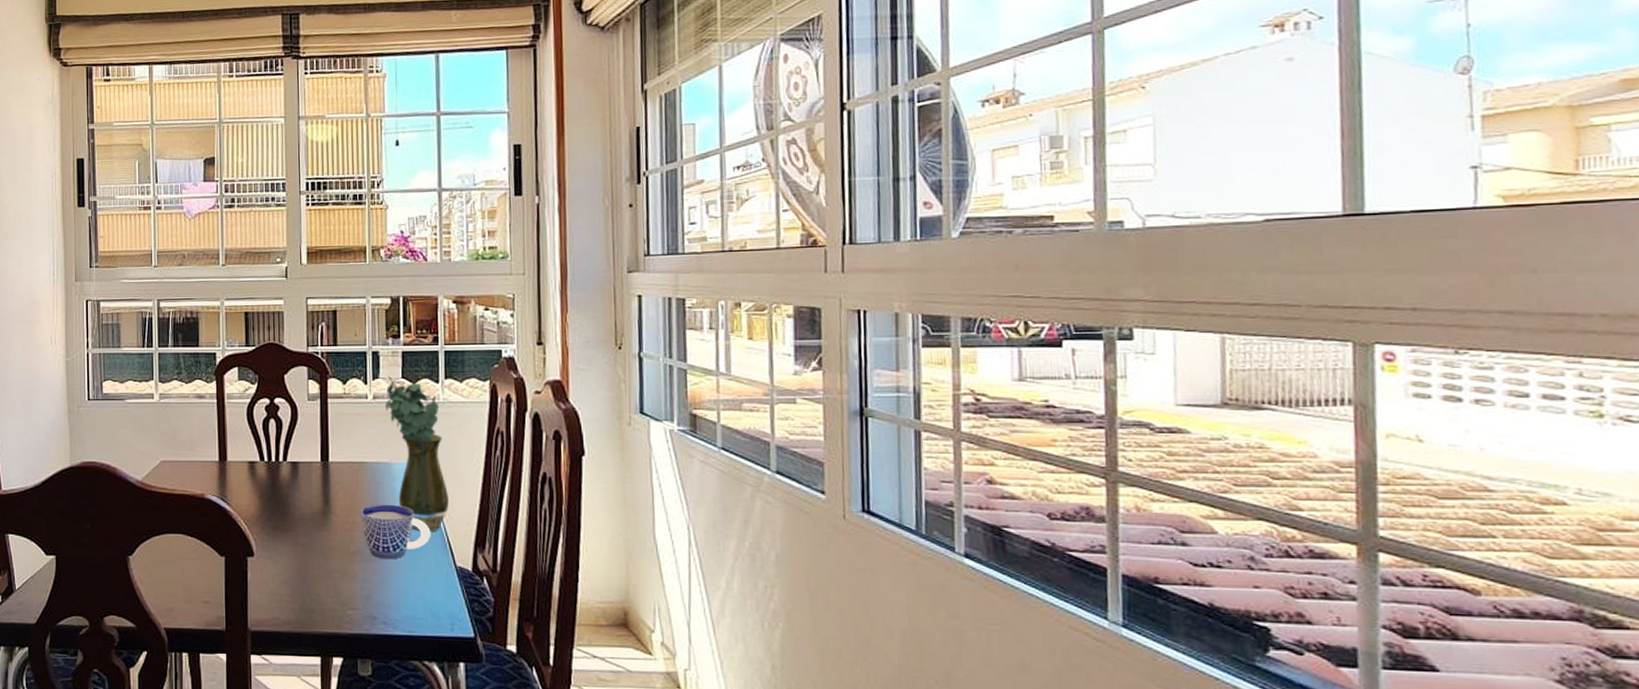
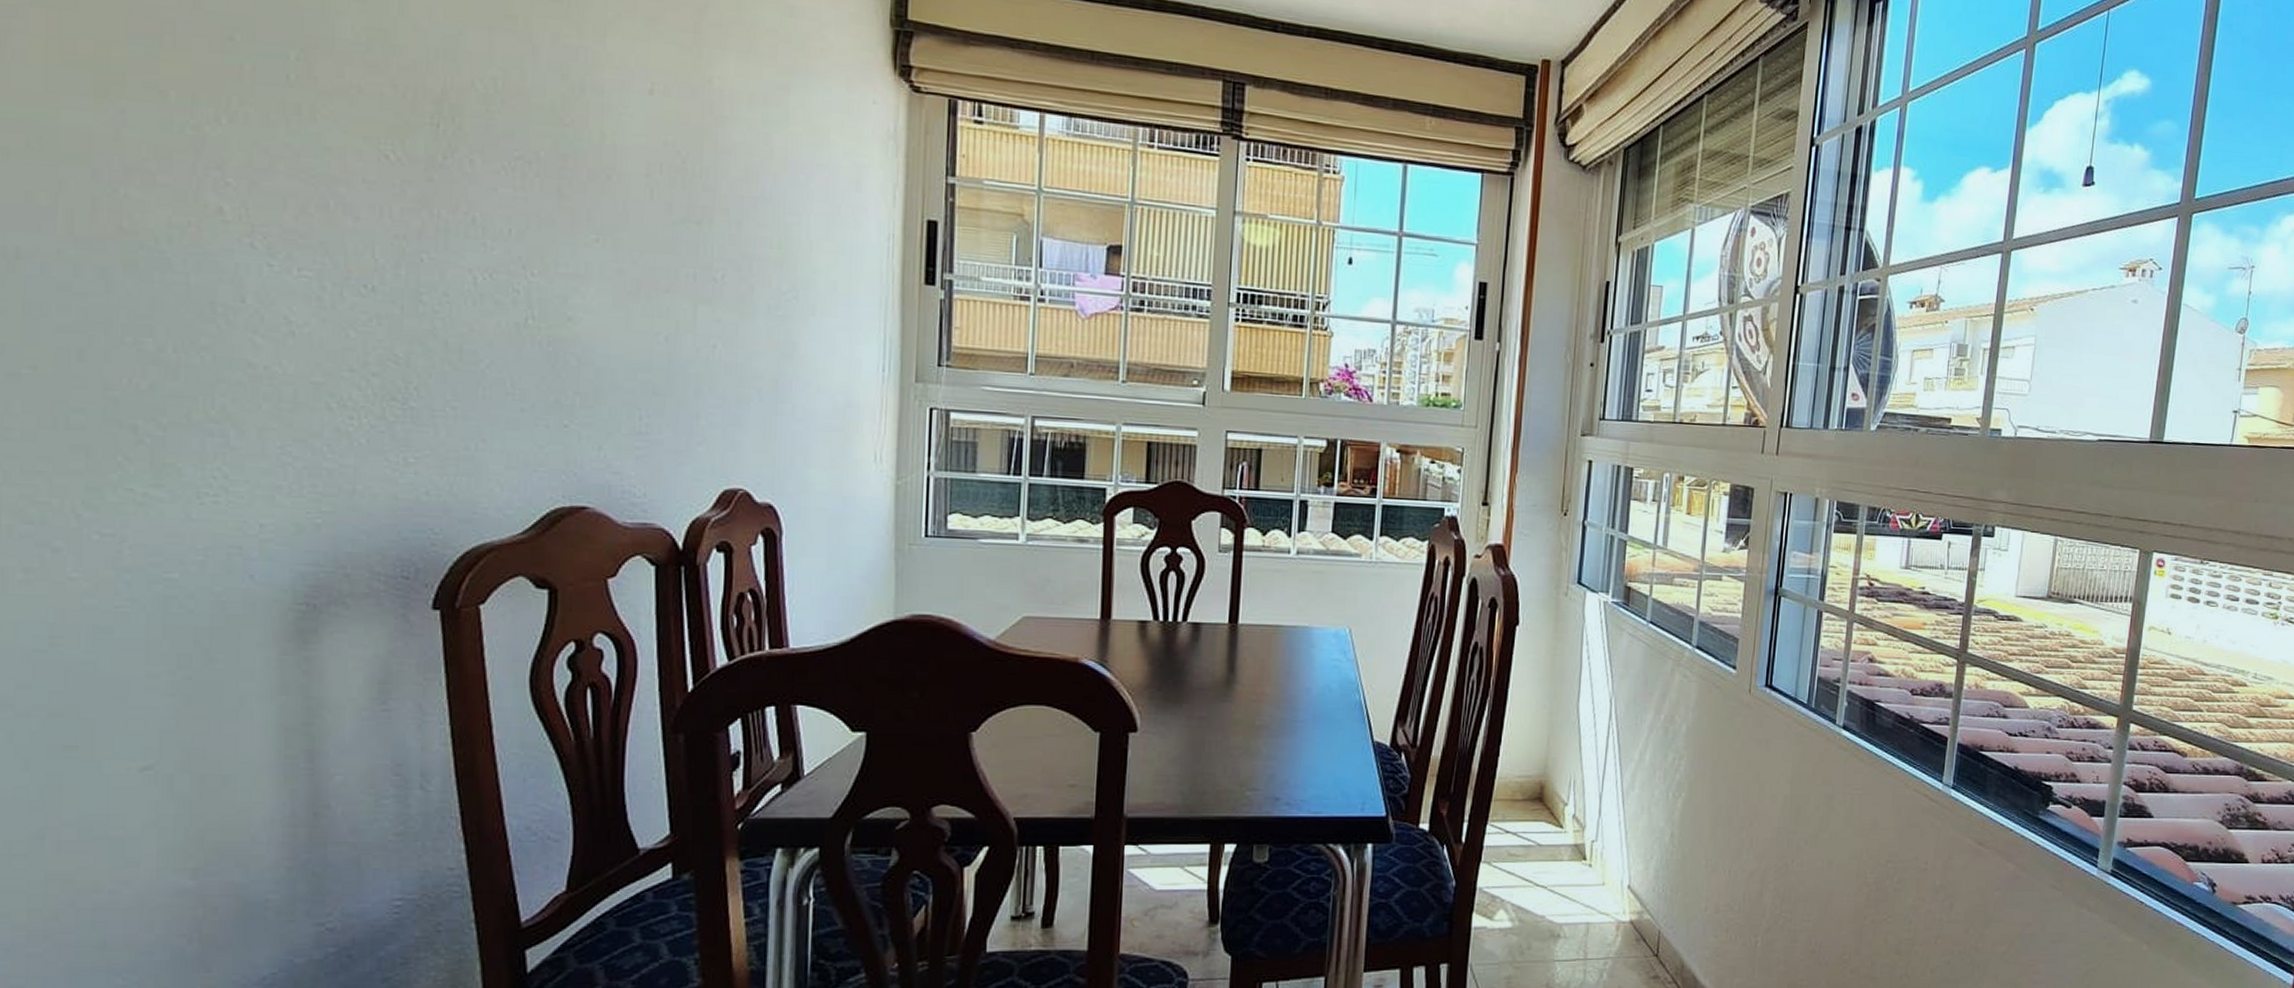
cup: present [361,504,431,559] -> none [1270,673,1349,734]
vase: present [384,376,450,532] -> none [1309,529,1373,705]

